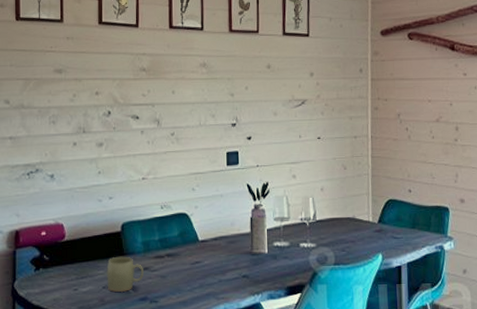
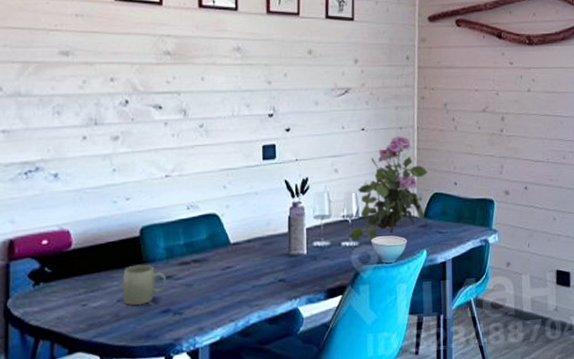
flower bouquet: none [306,145,382,242] -> present [349,136,428,240]
bowl: none [327,239,364,266] -> present [370,235,408,264]

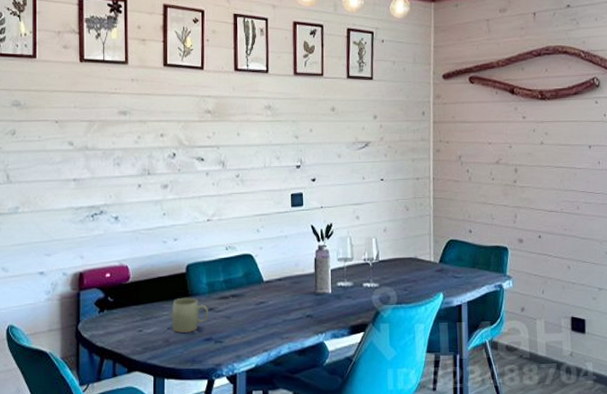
flower bouquet: present [349,136,428,240] -> none [369,186,443,282]
bowl: present [370,235,408,264] -> none [390,279,425,305]

